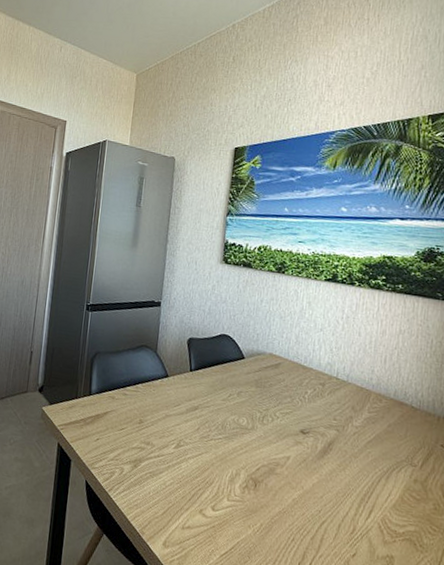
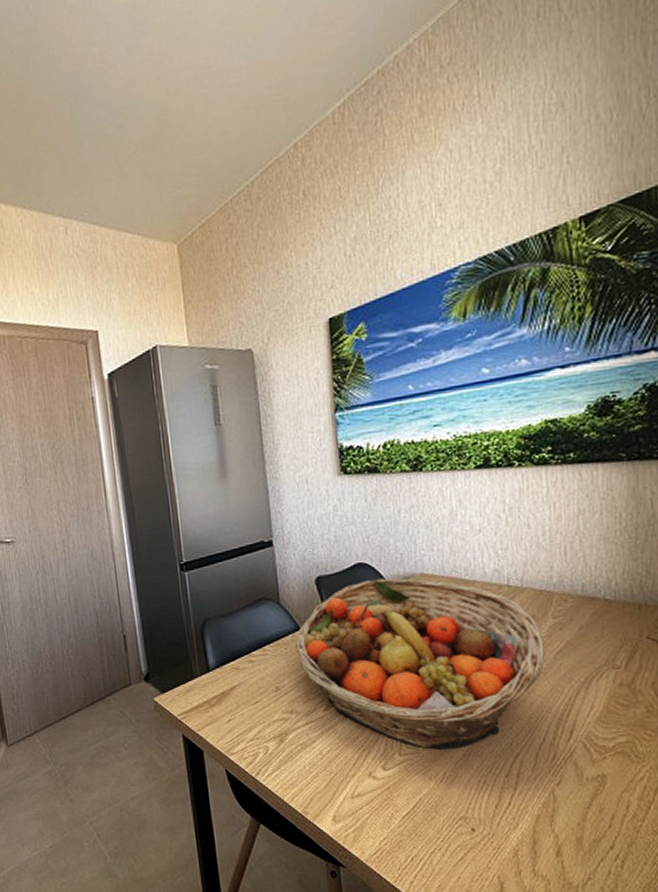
fruit basket: none [161,349,359,505] -> present [294,578,544,750]

